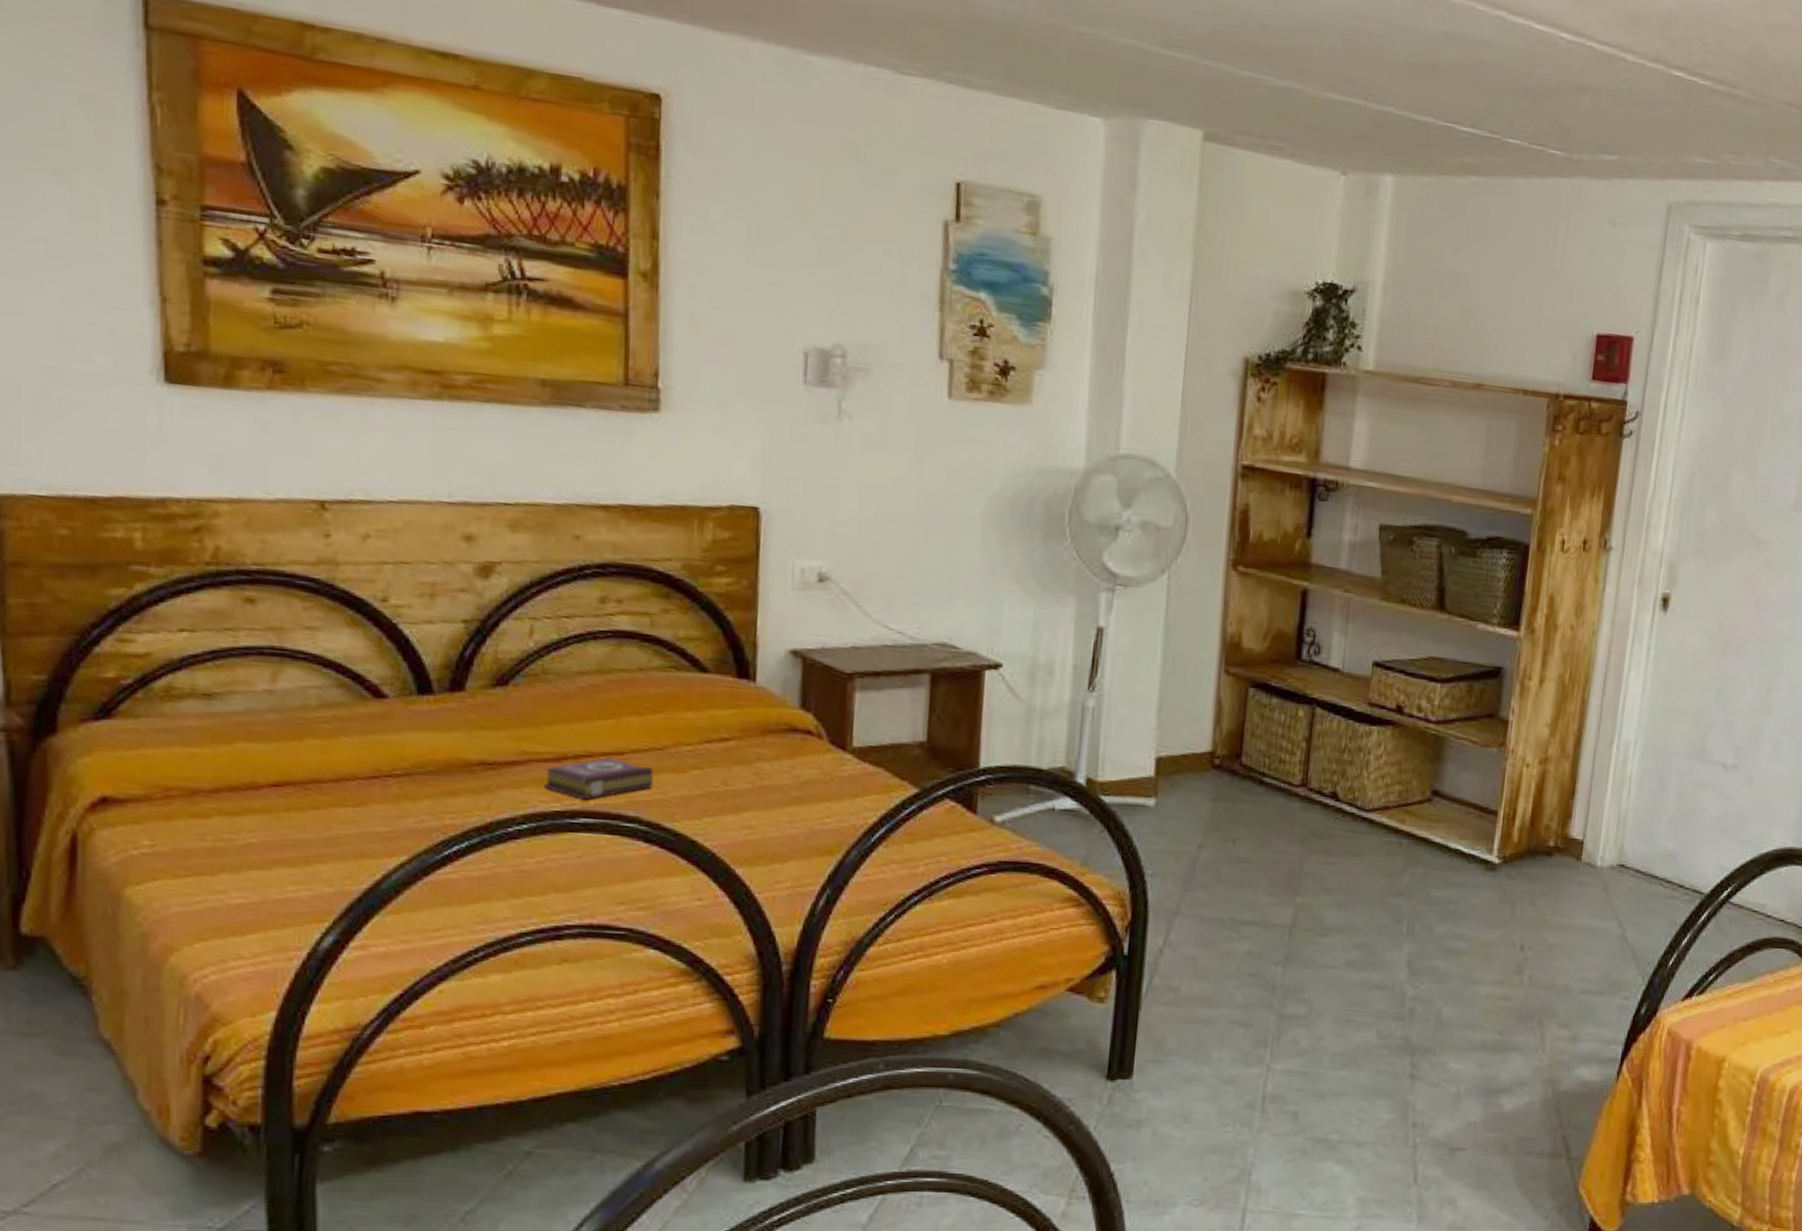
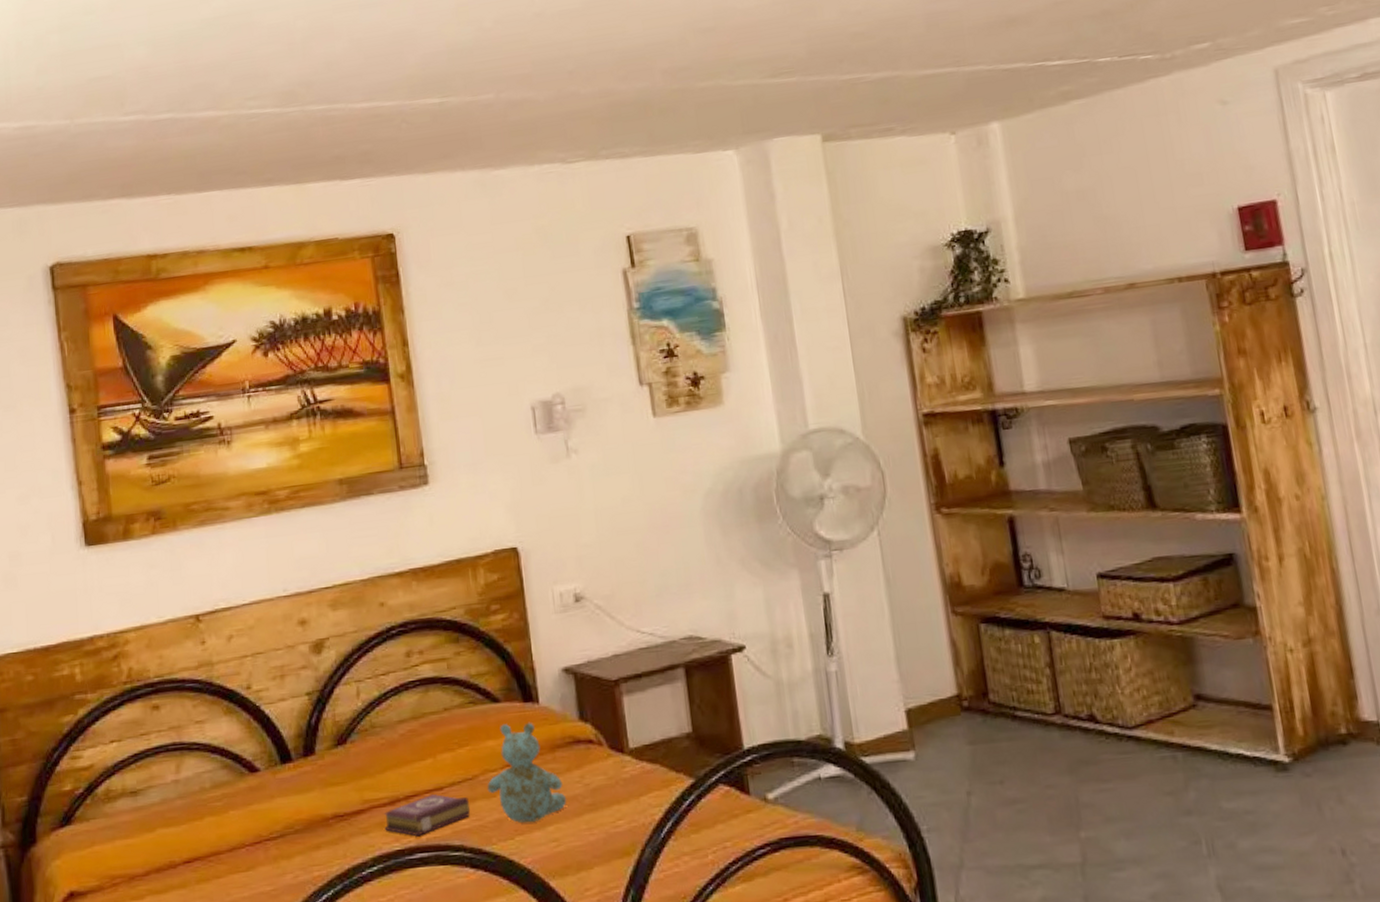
stuffed bear: none [678,697,771,806] -> present [487,723,567,823]

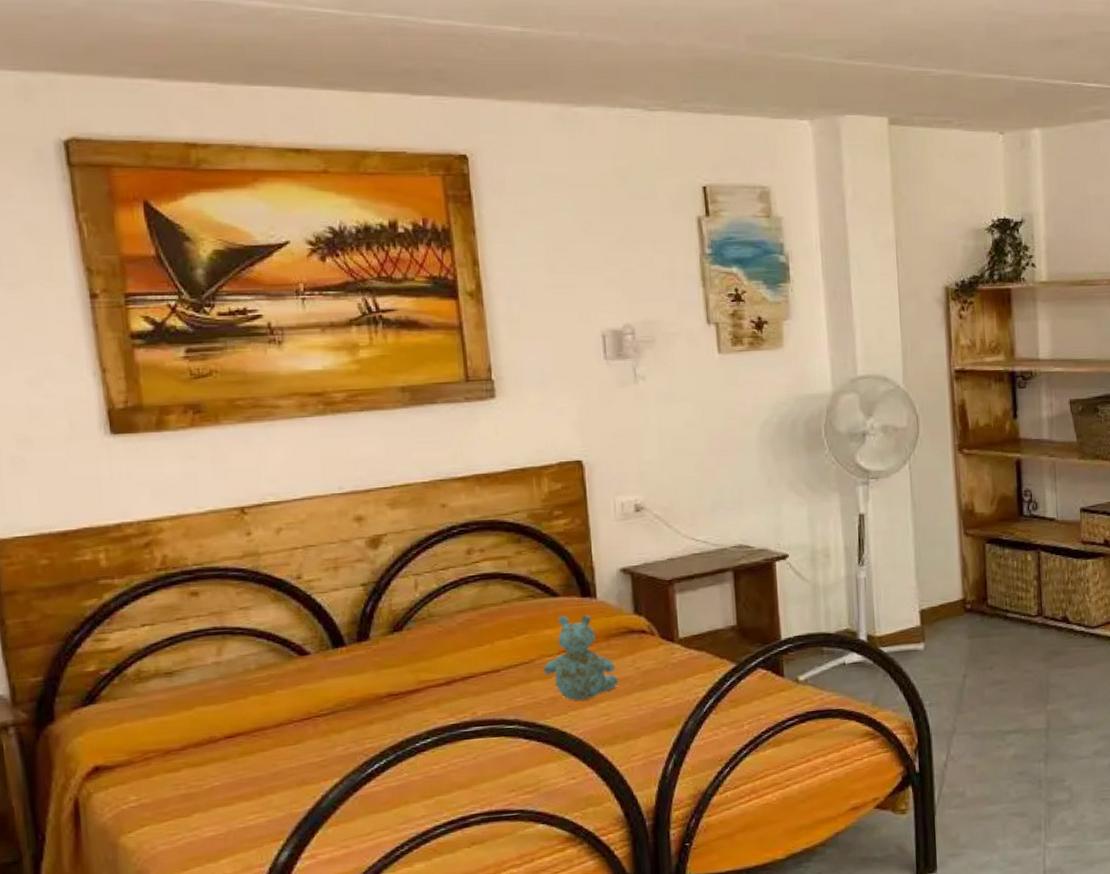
book: present [383,794,471,837] -> none [439,676,526,713]

